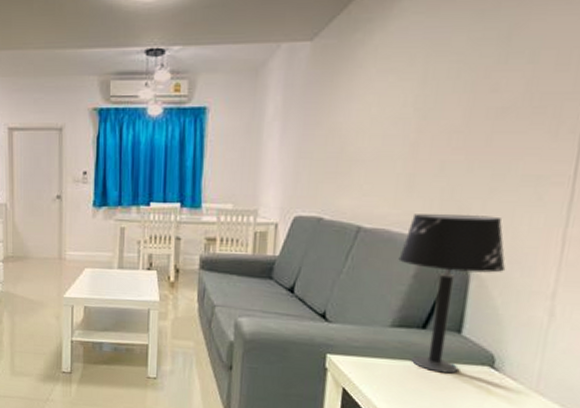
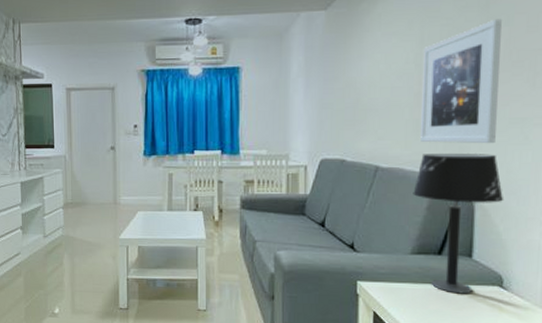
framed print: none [413,54,525,205] -> present [421,18,502,144]

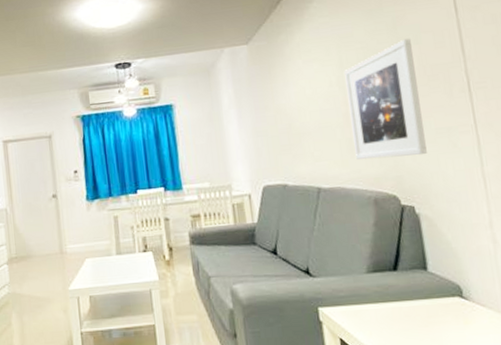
table lamp: present [413,153,504,294] -> none [358,164,447,310]

